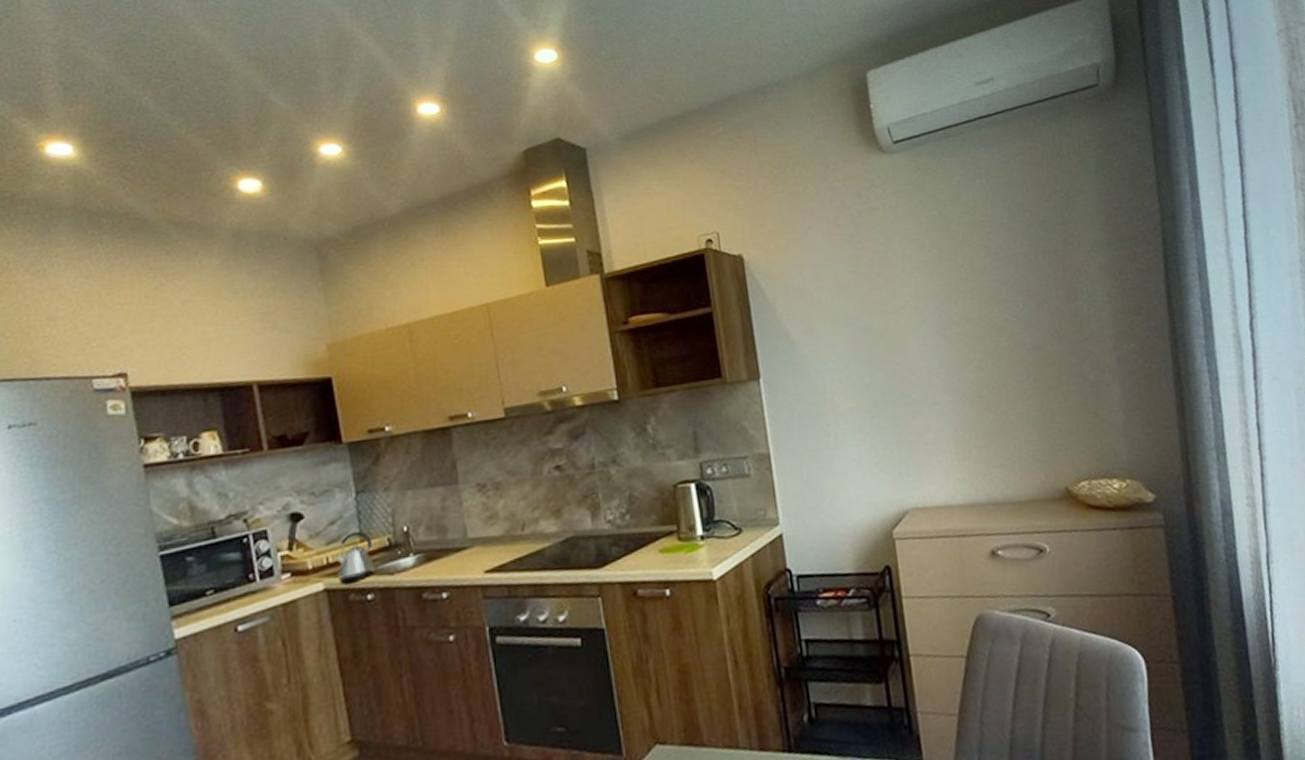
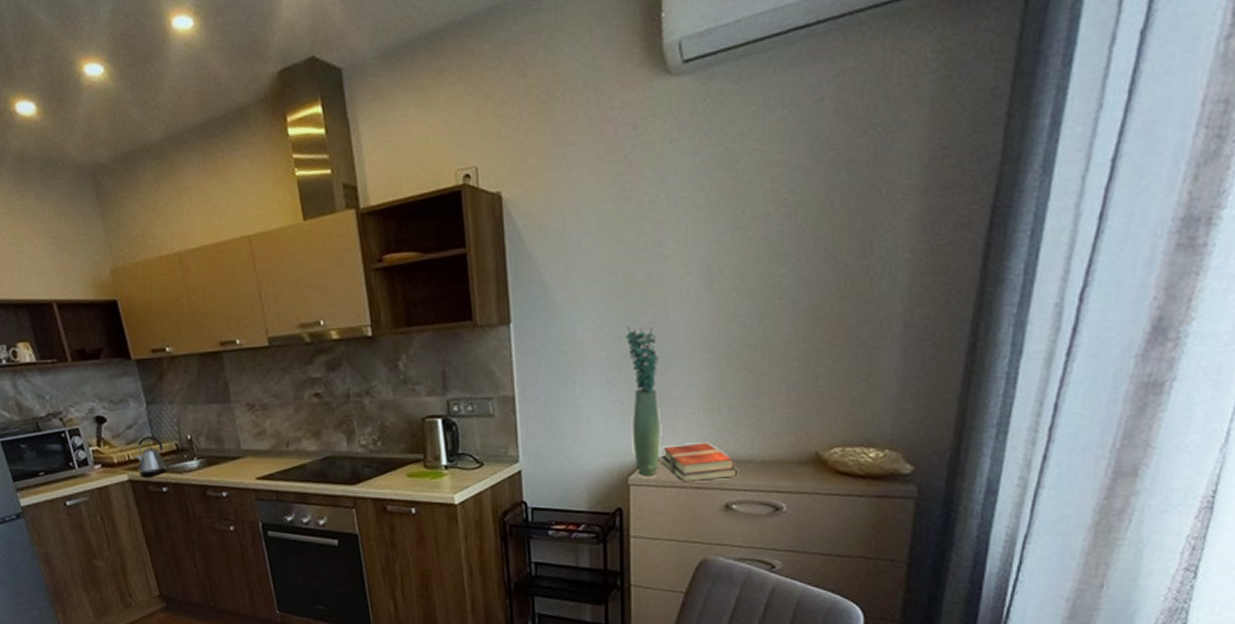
vase: none [873,374,921,529] -> present [626,326,661,477]
books: none [921,486,999,532] -> present [661,442,739,483]

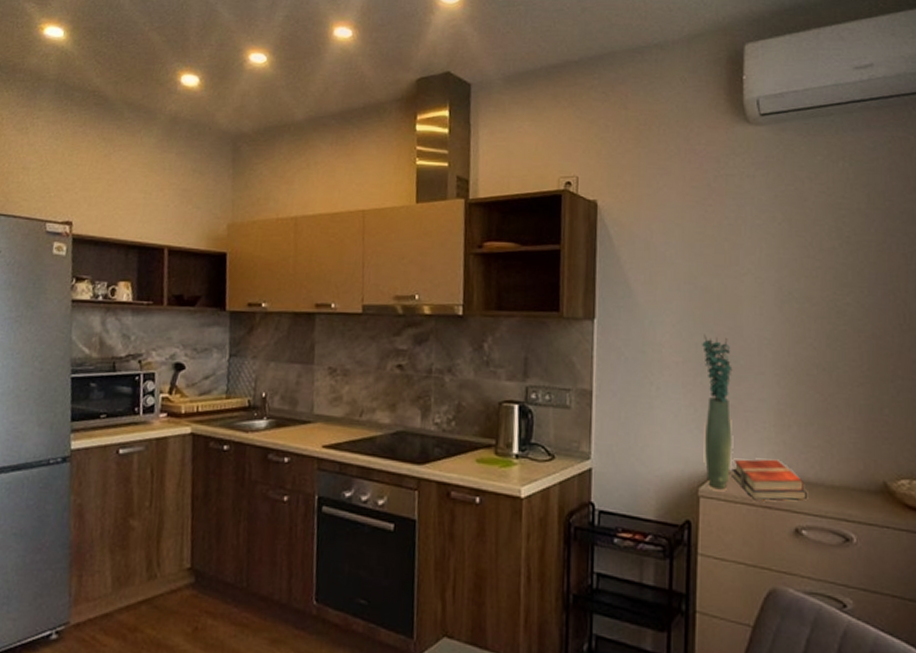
kettle: present [135,436,168,477] -> none [203,389,235,433]

